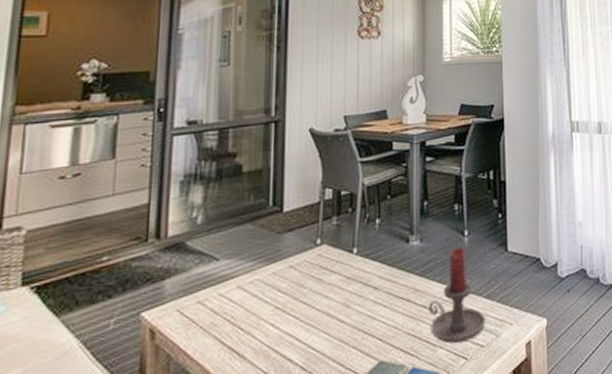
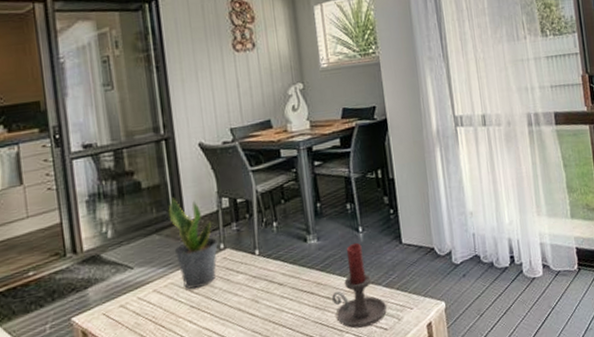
potted plant: none [266,185,314,288] -> present [168,197,218,290]

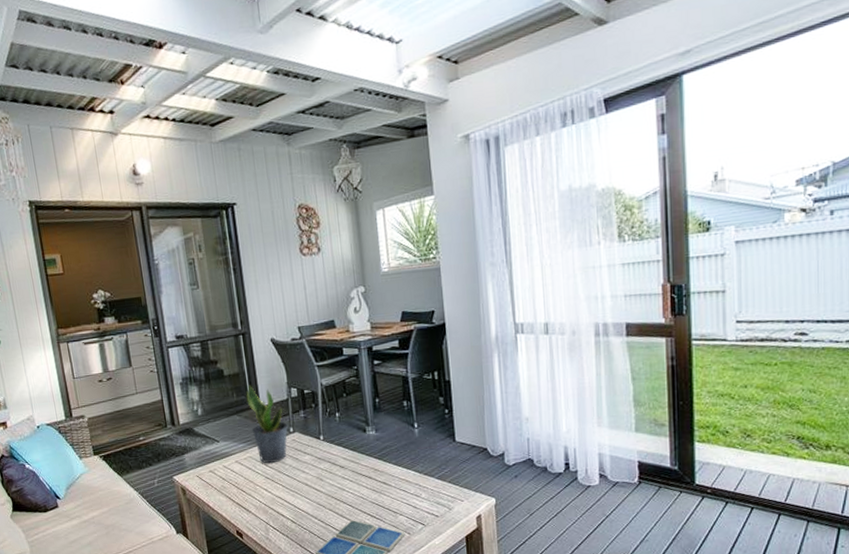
candle holder: present [332,242,387,329] -> none [388,437,439,512]

